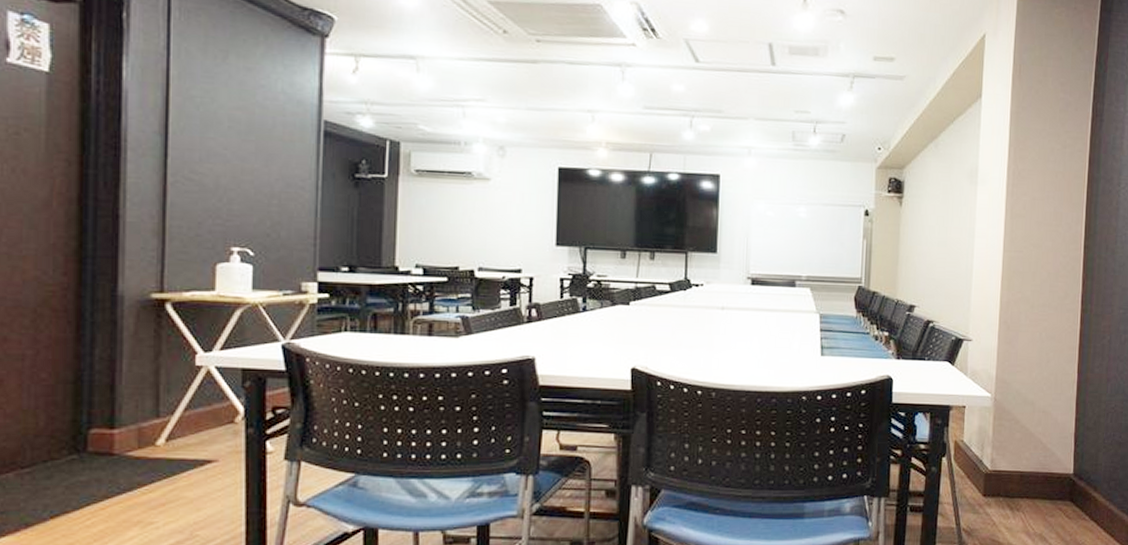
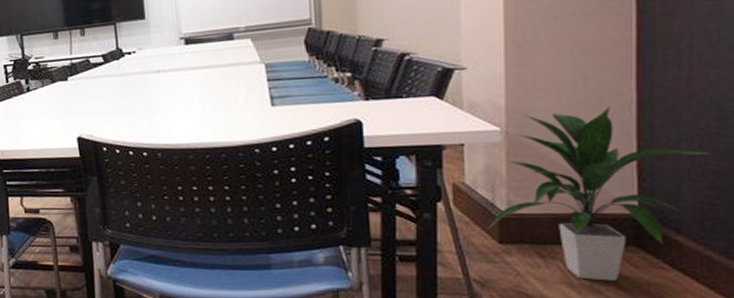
indoor plant: none [977,384,1115,530] -> present [488,107,708,281]

